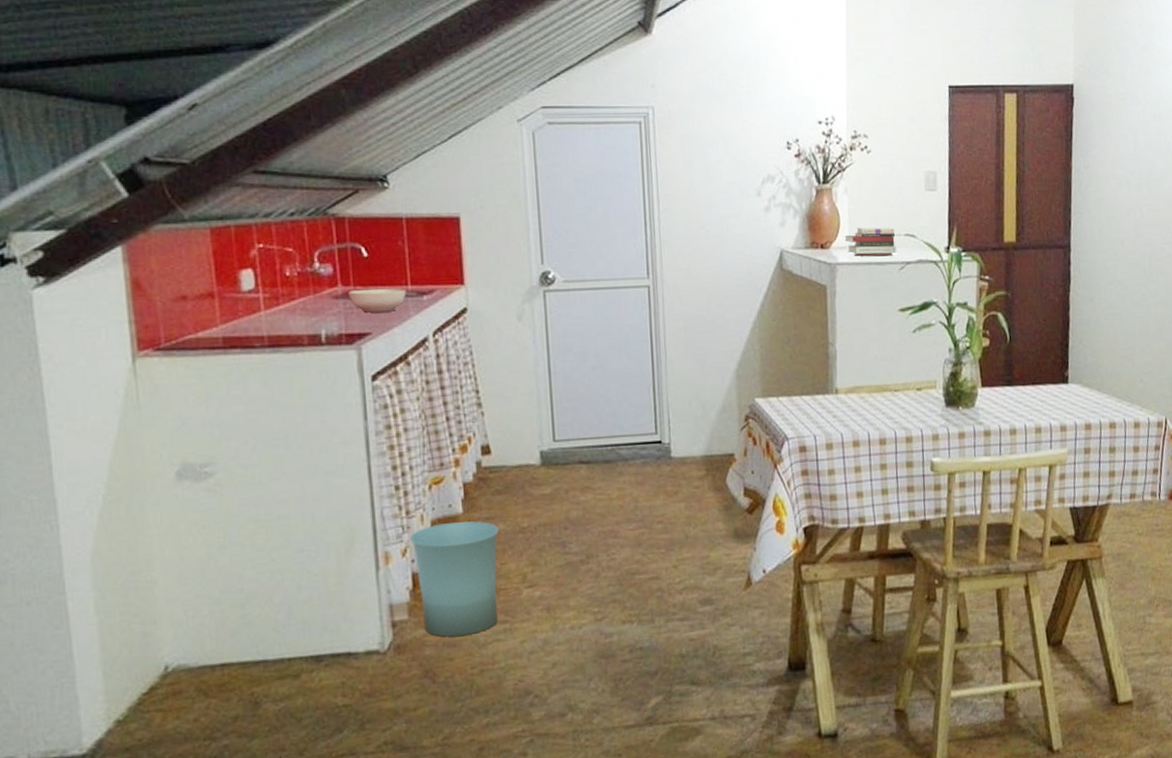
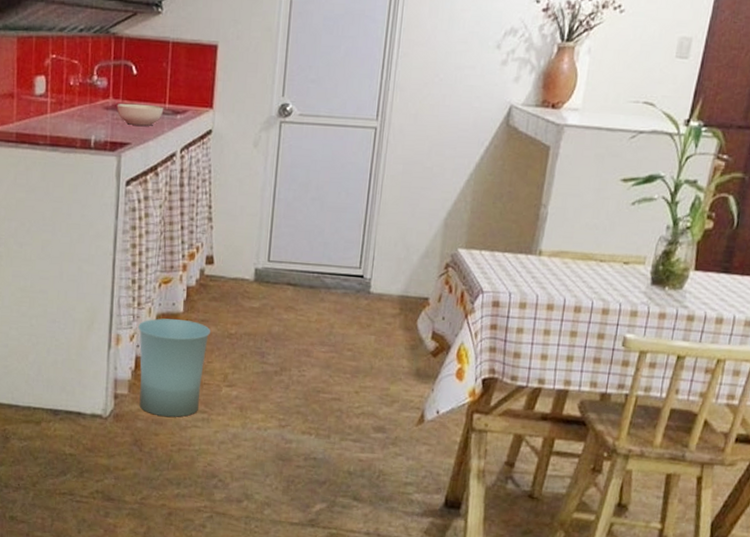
books: present [844,227,897,257] -> none [577,90,634,123]

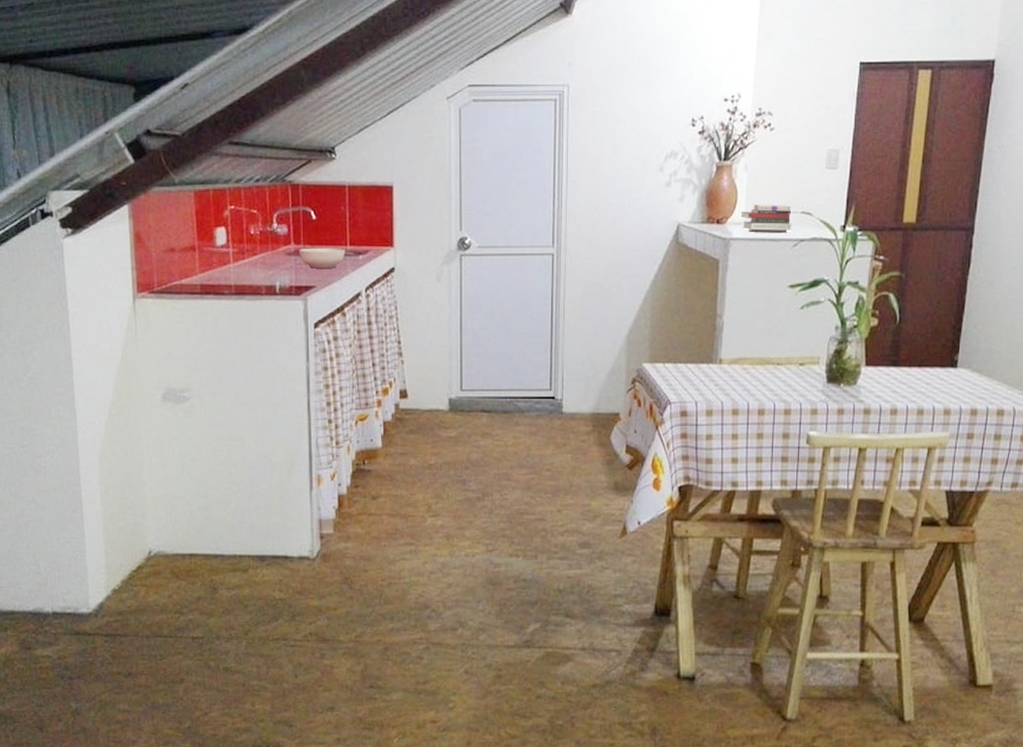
waste bin: present [138,318,210,417] -> none [338,454,410,552]
books: none [577,90,634,123] -> present [740,204,792,233]

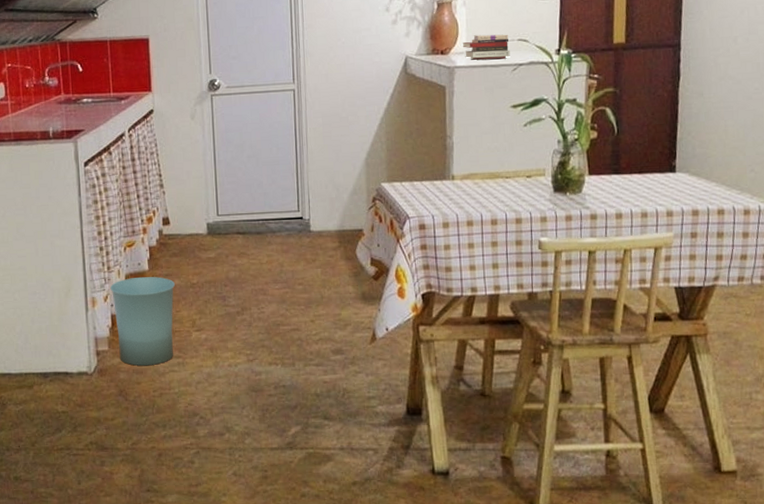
bowl: present [298,247,346,268] -> none [68,95,110,114]
waste bin: none [338,454,410,552] -> present [110,276,175,366]

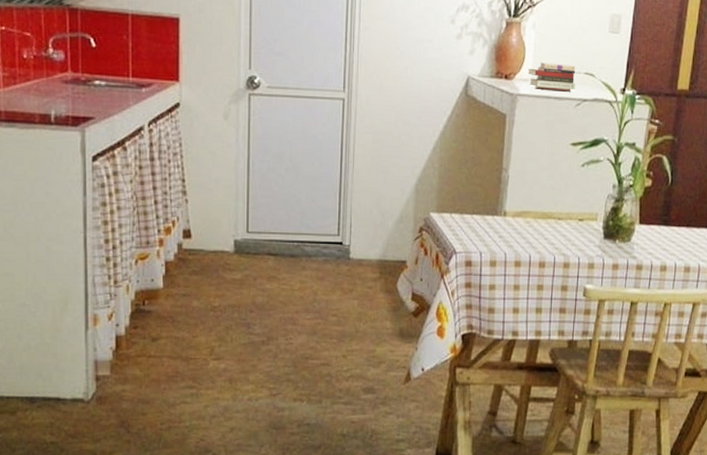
waste bin: present [110,276,175,366] -> none [116,294,193,395]

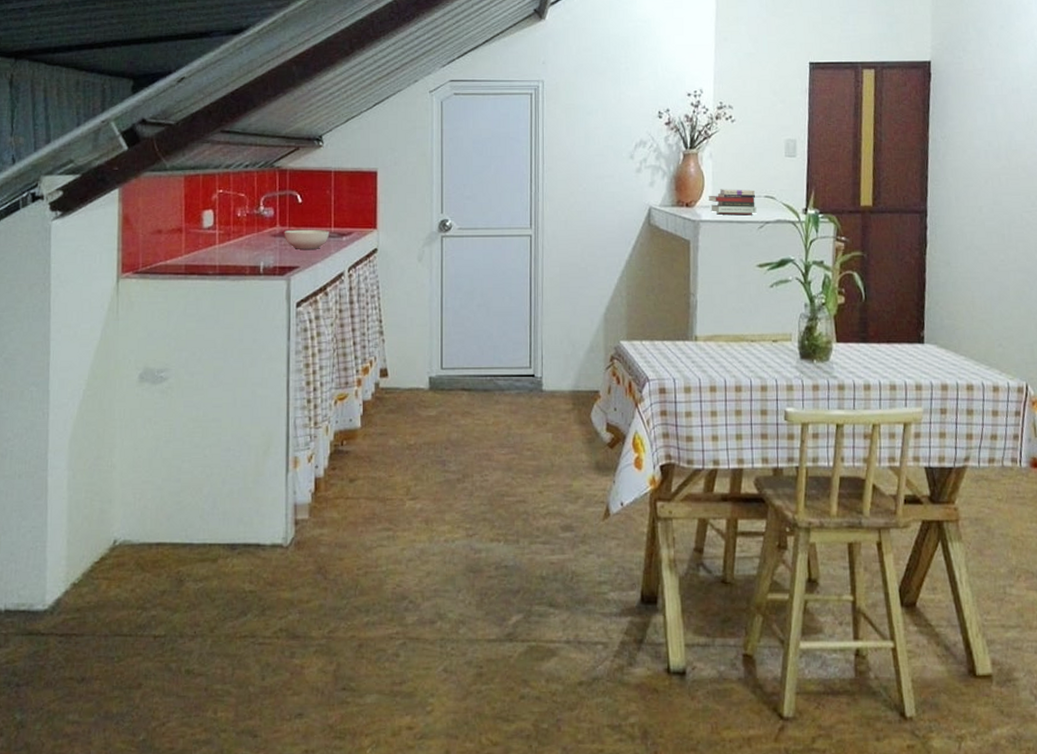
bowl: none [76,76,128,100] -> present [284,229,330,249]

